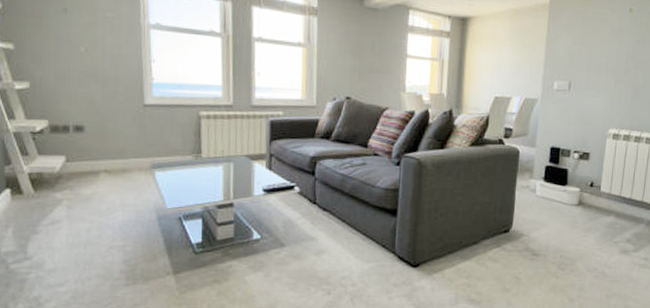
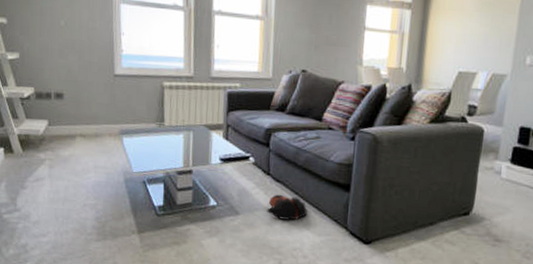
bag: none [313,223,355,249] -> present [266,194,307,220]

